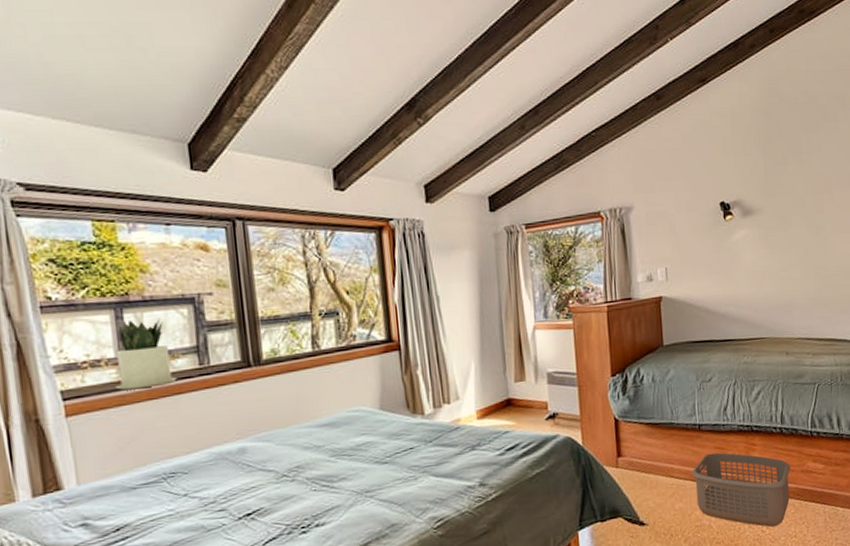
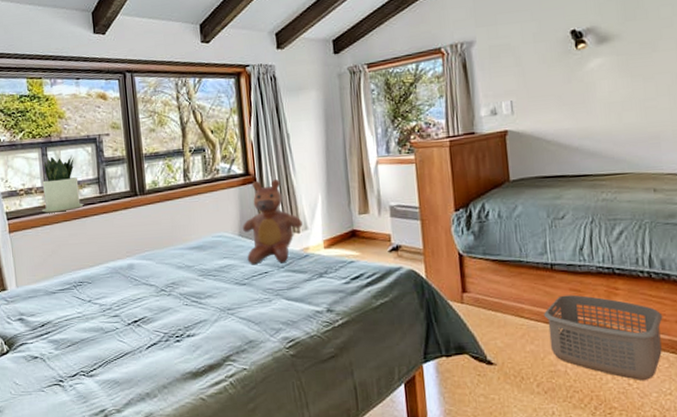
teddy bear: none [383,345,453,441] -> present [242,178,303,265]

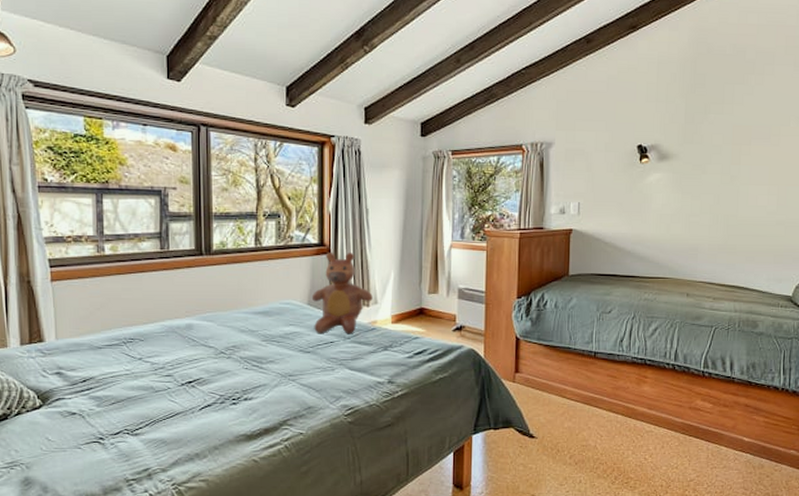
planter: present [42,156,84,213] -> none [92,204,142,264]
clothes hamper: present [544,294,663,381] -> none [583,380,680,457]

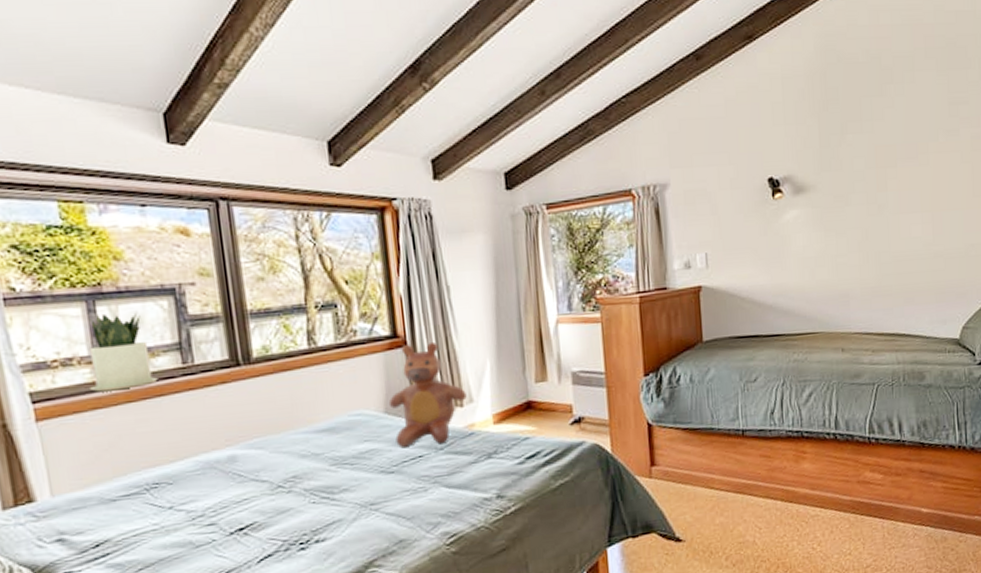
planter: none [92,204,142,264] -> present [90,312,158,393]

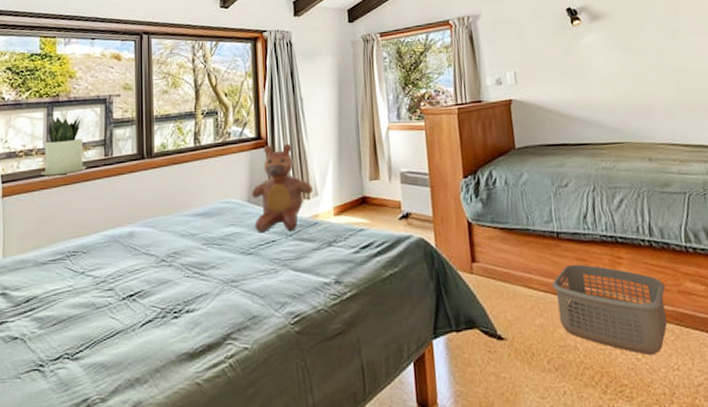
clothes hamper: none [734,461,846,544] -> present [552,264,667,356]

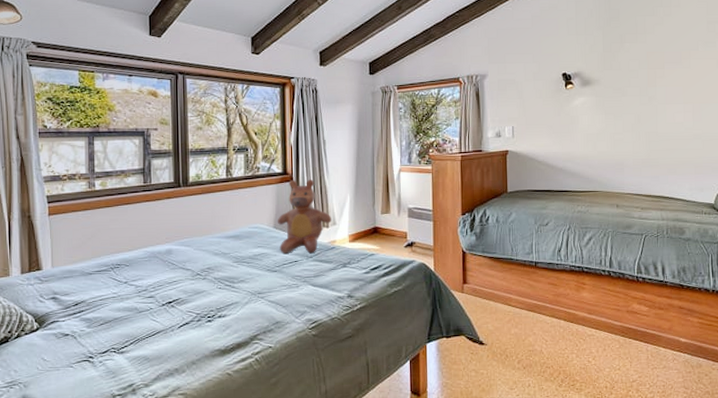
planter: present [41,116,87,177] -> none [84,146,127,199]
clothes hamper: present [552,264,667,356] -> none [527,288,617,359]

